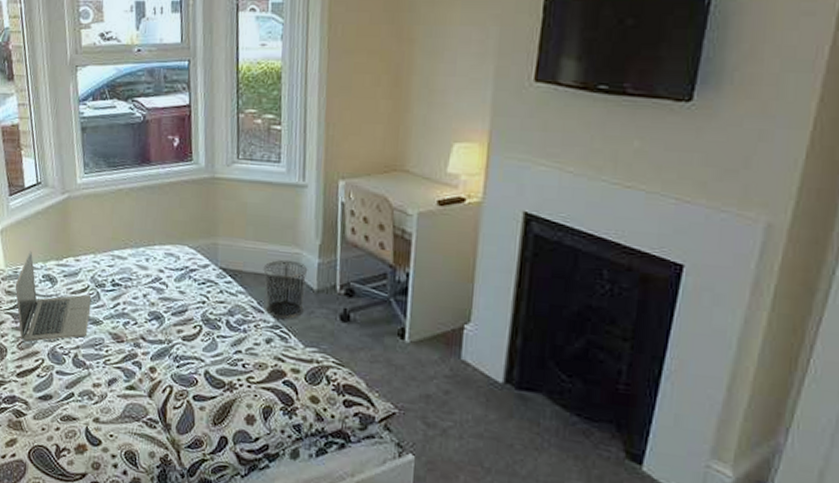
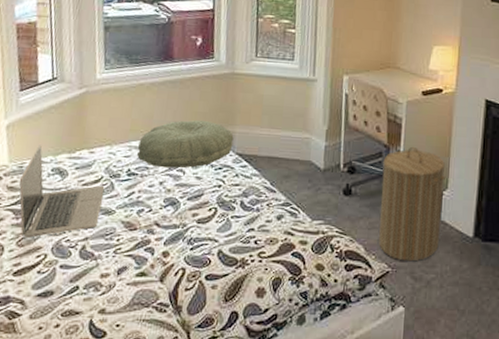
pillow: none [120,229,217,281] -> present [137,120,234,168]
waste bin: present [263,259,308,319] -> none [276,144,316,196]
laundry hamper: none [383,268,467,404] -> present [379,146,445,262]

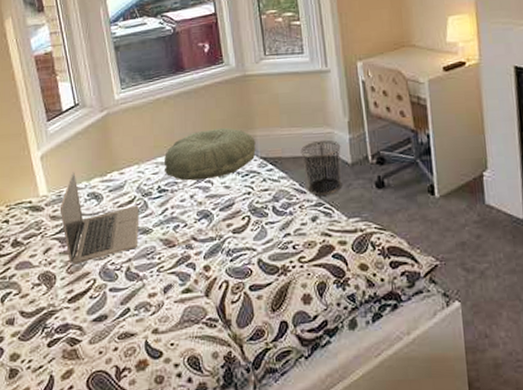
waste bin: none [276,144,316,196] -> present [300,139,342,196]
laundry hamper: present [379,146,445,262] -> none [413,127,488,252]

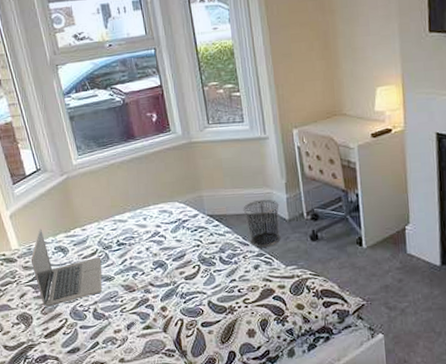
pillow: present [164,128,256,181] -> none [121,189,203,236]

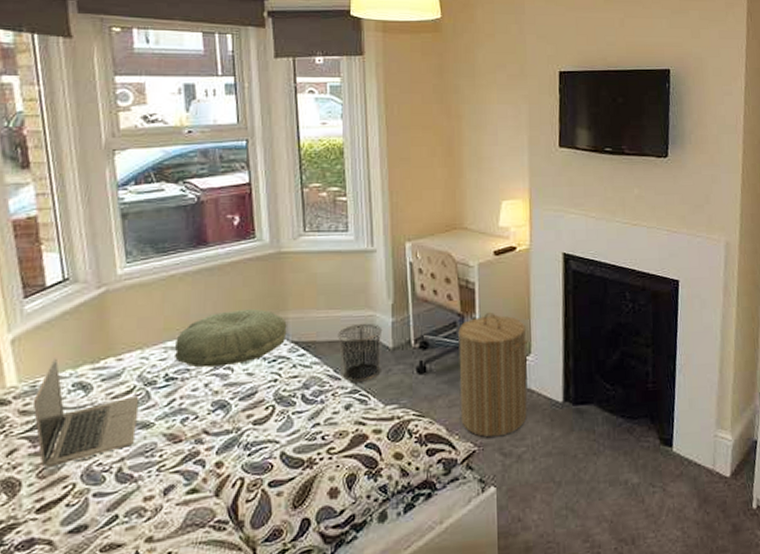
pillow: none [121,189,203,236] -> present [175,309,287,368]
laundry hamper: none [343,187,409,294] -> present [458,312,528,437]

